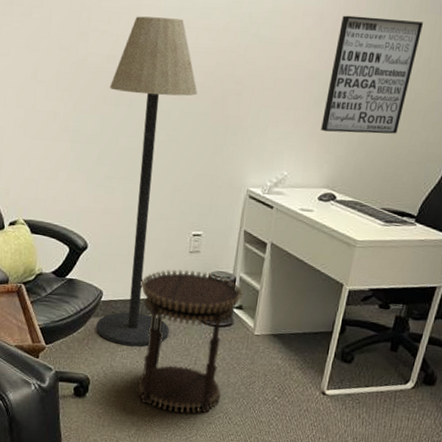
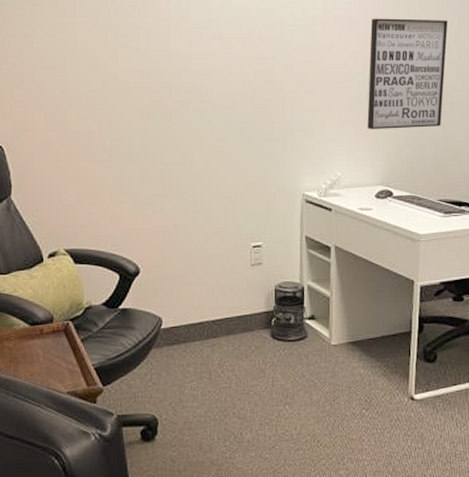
floor lamp: present [96,16,198,347] -> none [145,30,240,376]
side table: present [136,269,243,414] -> none [203,284,313,443]

